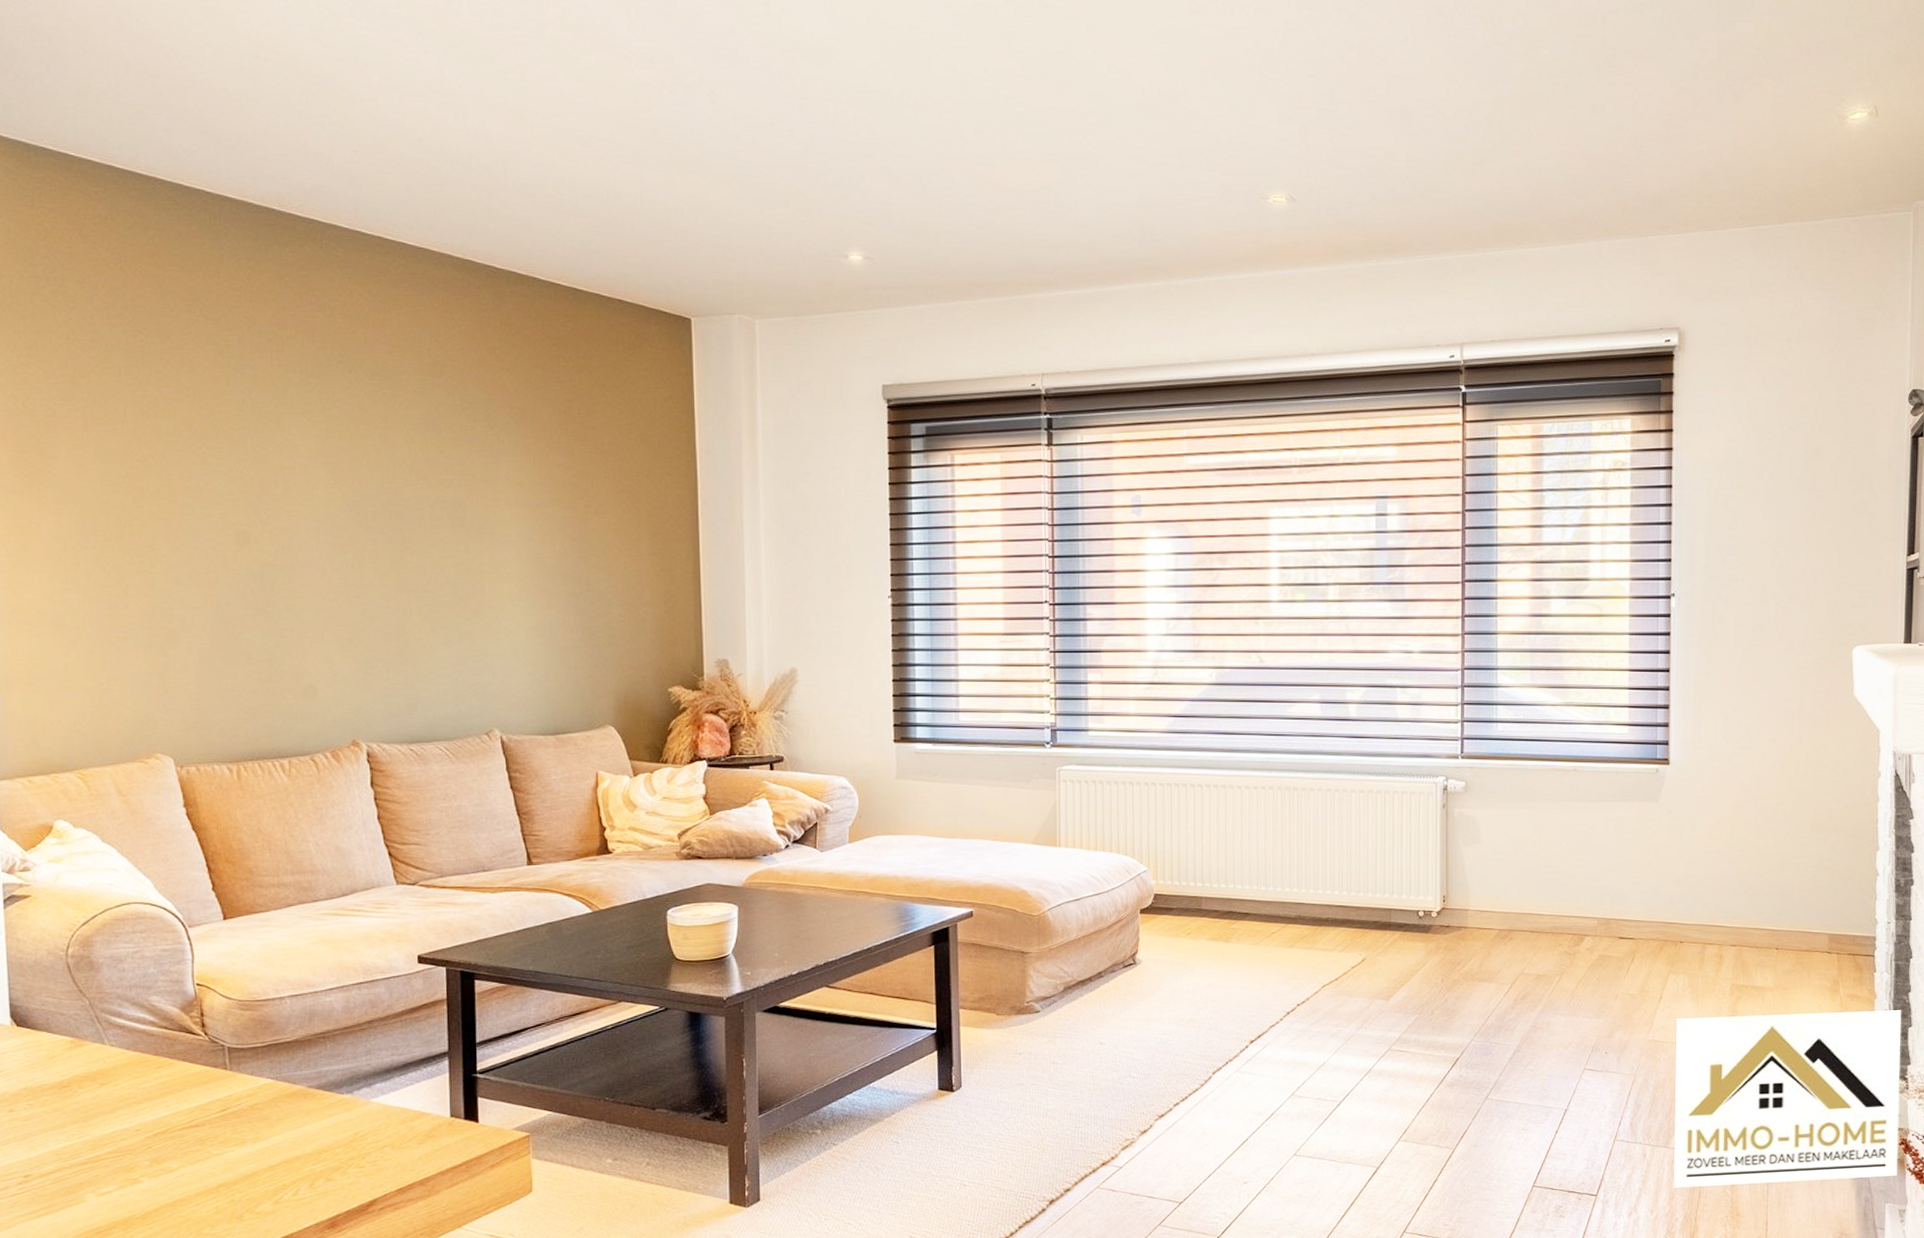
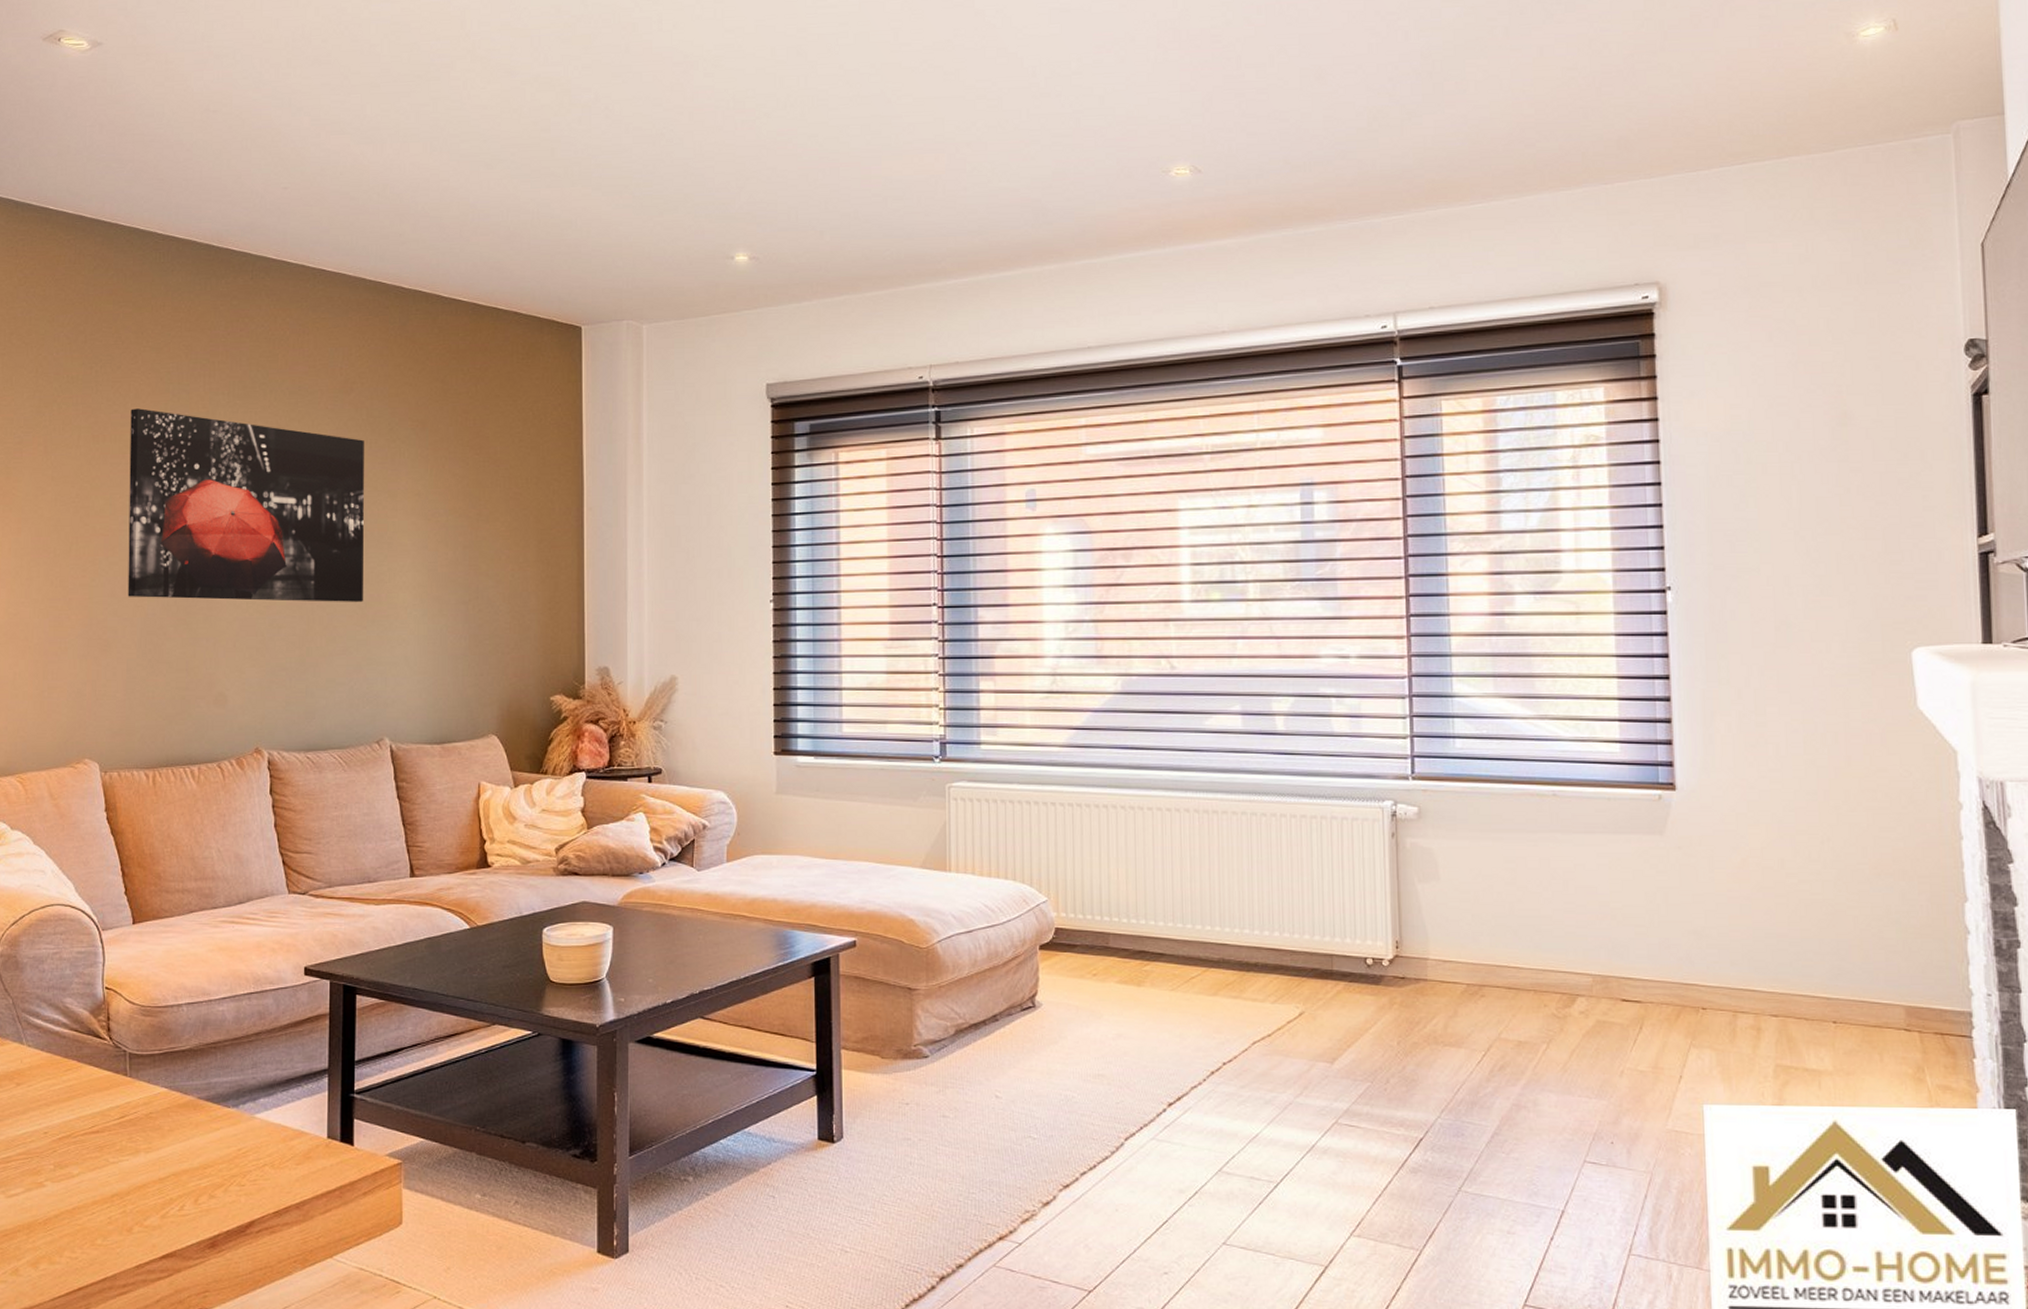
wall art: none [185,383,465,593] -> present [127,408,364,602]

